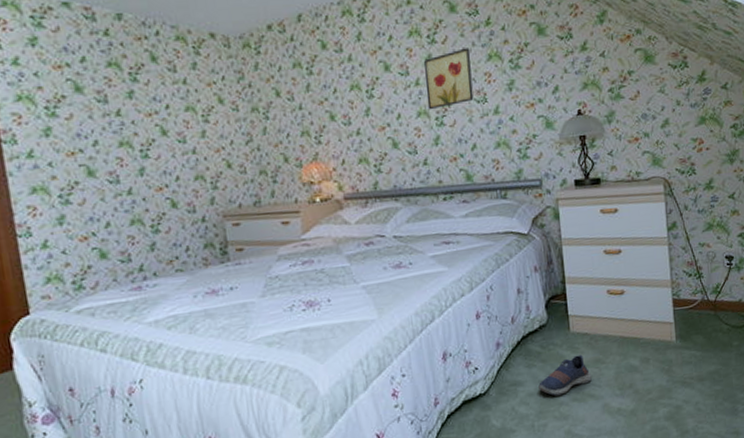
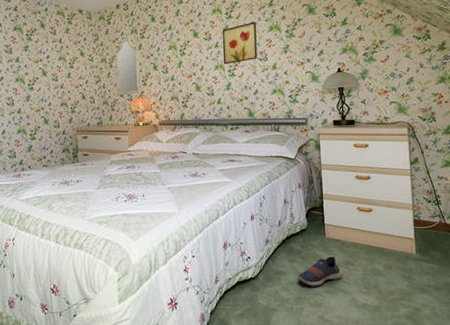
home mirror: none [271,74,314,161] -> present [115,37,140,96]

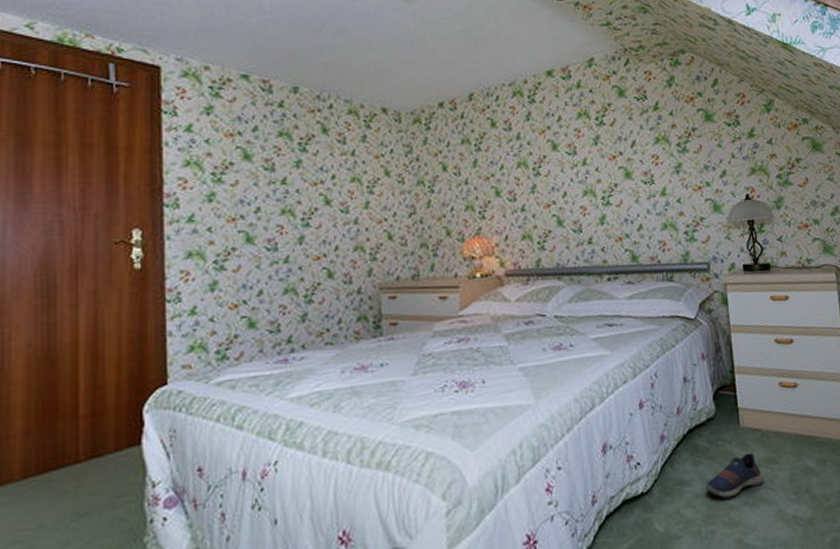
home mirror: present [115,37,140,96] -> none [438,150,477,235]
wall art: present [222,22,258,65] -> none [592,131,641,190]

